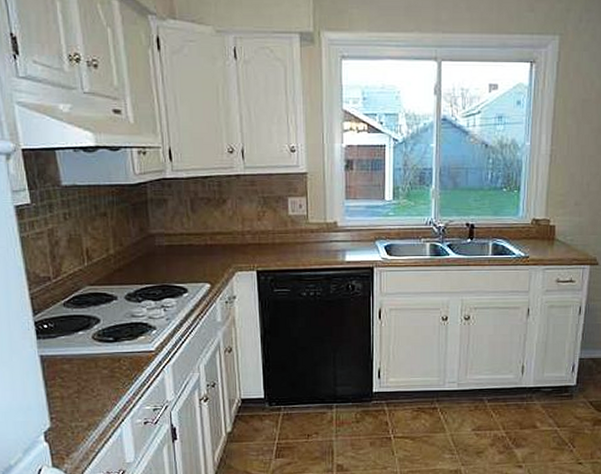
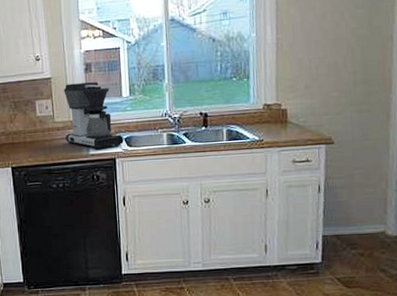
coffee maker: none [320,181,383,257] -> present [64,82,124,150]

